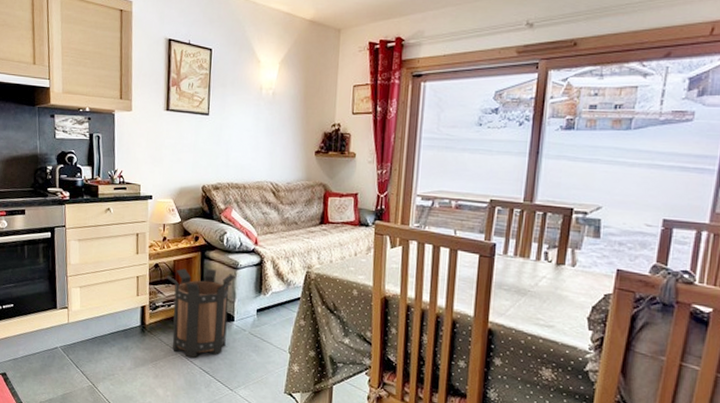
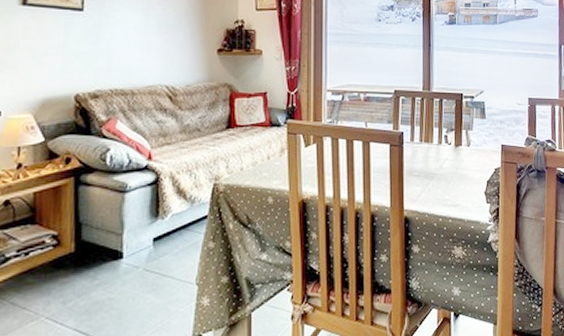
decorative basket: present [166,268,235,359] -> none [22,197,123,320]

